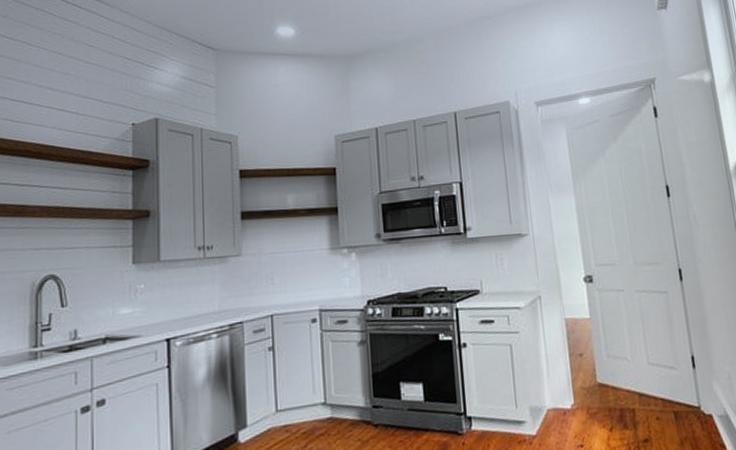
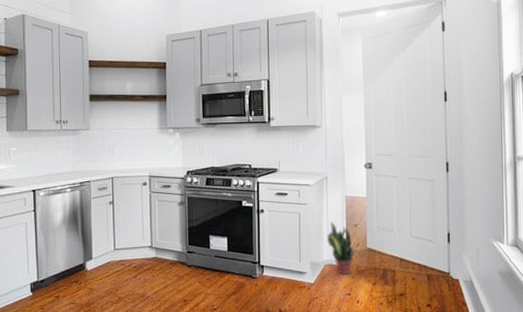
potted plant: none [546,352,589,421] -> present [326,221,362,275]

